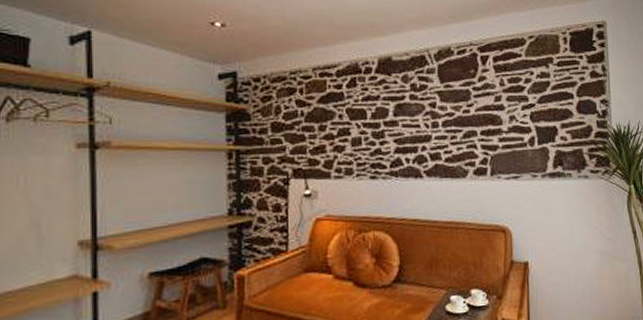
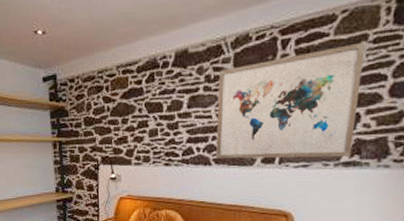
wall art: none [424,64,555,171] -> present [216,42,366,159]

